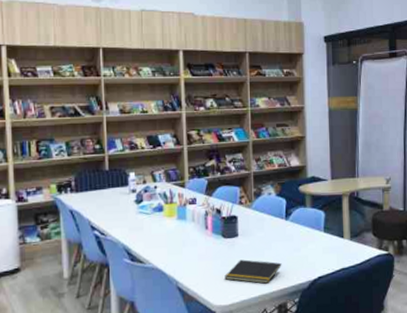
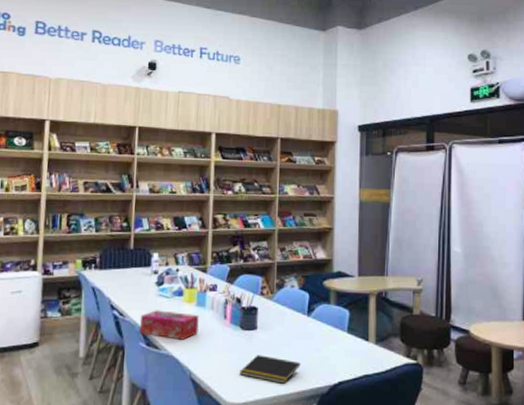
tissue box: none [122,226,181,253] -> present [139,310,199,340]

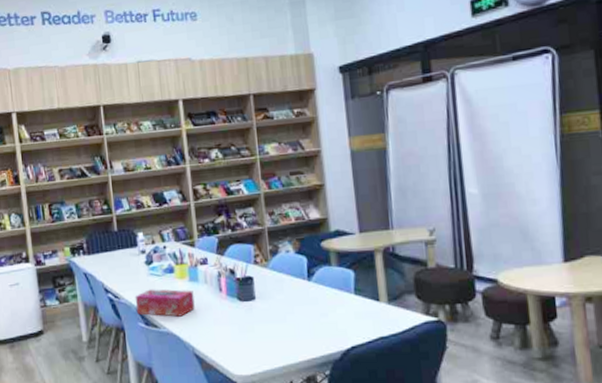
notepad: present [240,355,301,384] -> none [243,325,308,353]

